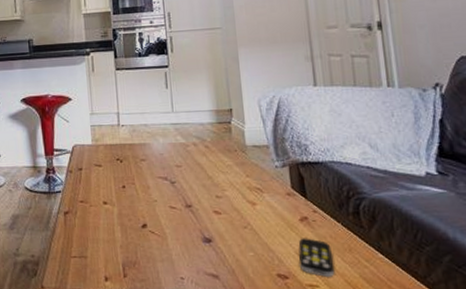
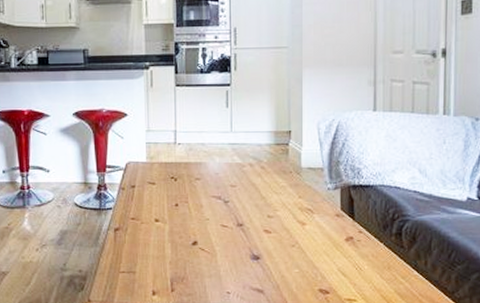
remote control: present [298,238,335,277] -> none [340,256,373,292]

